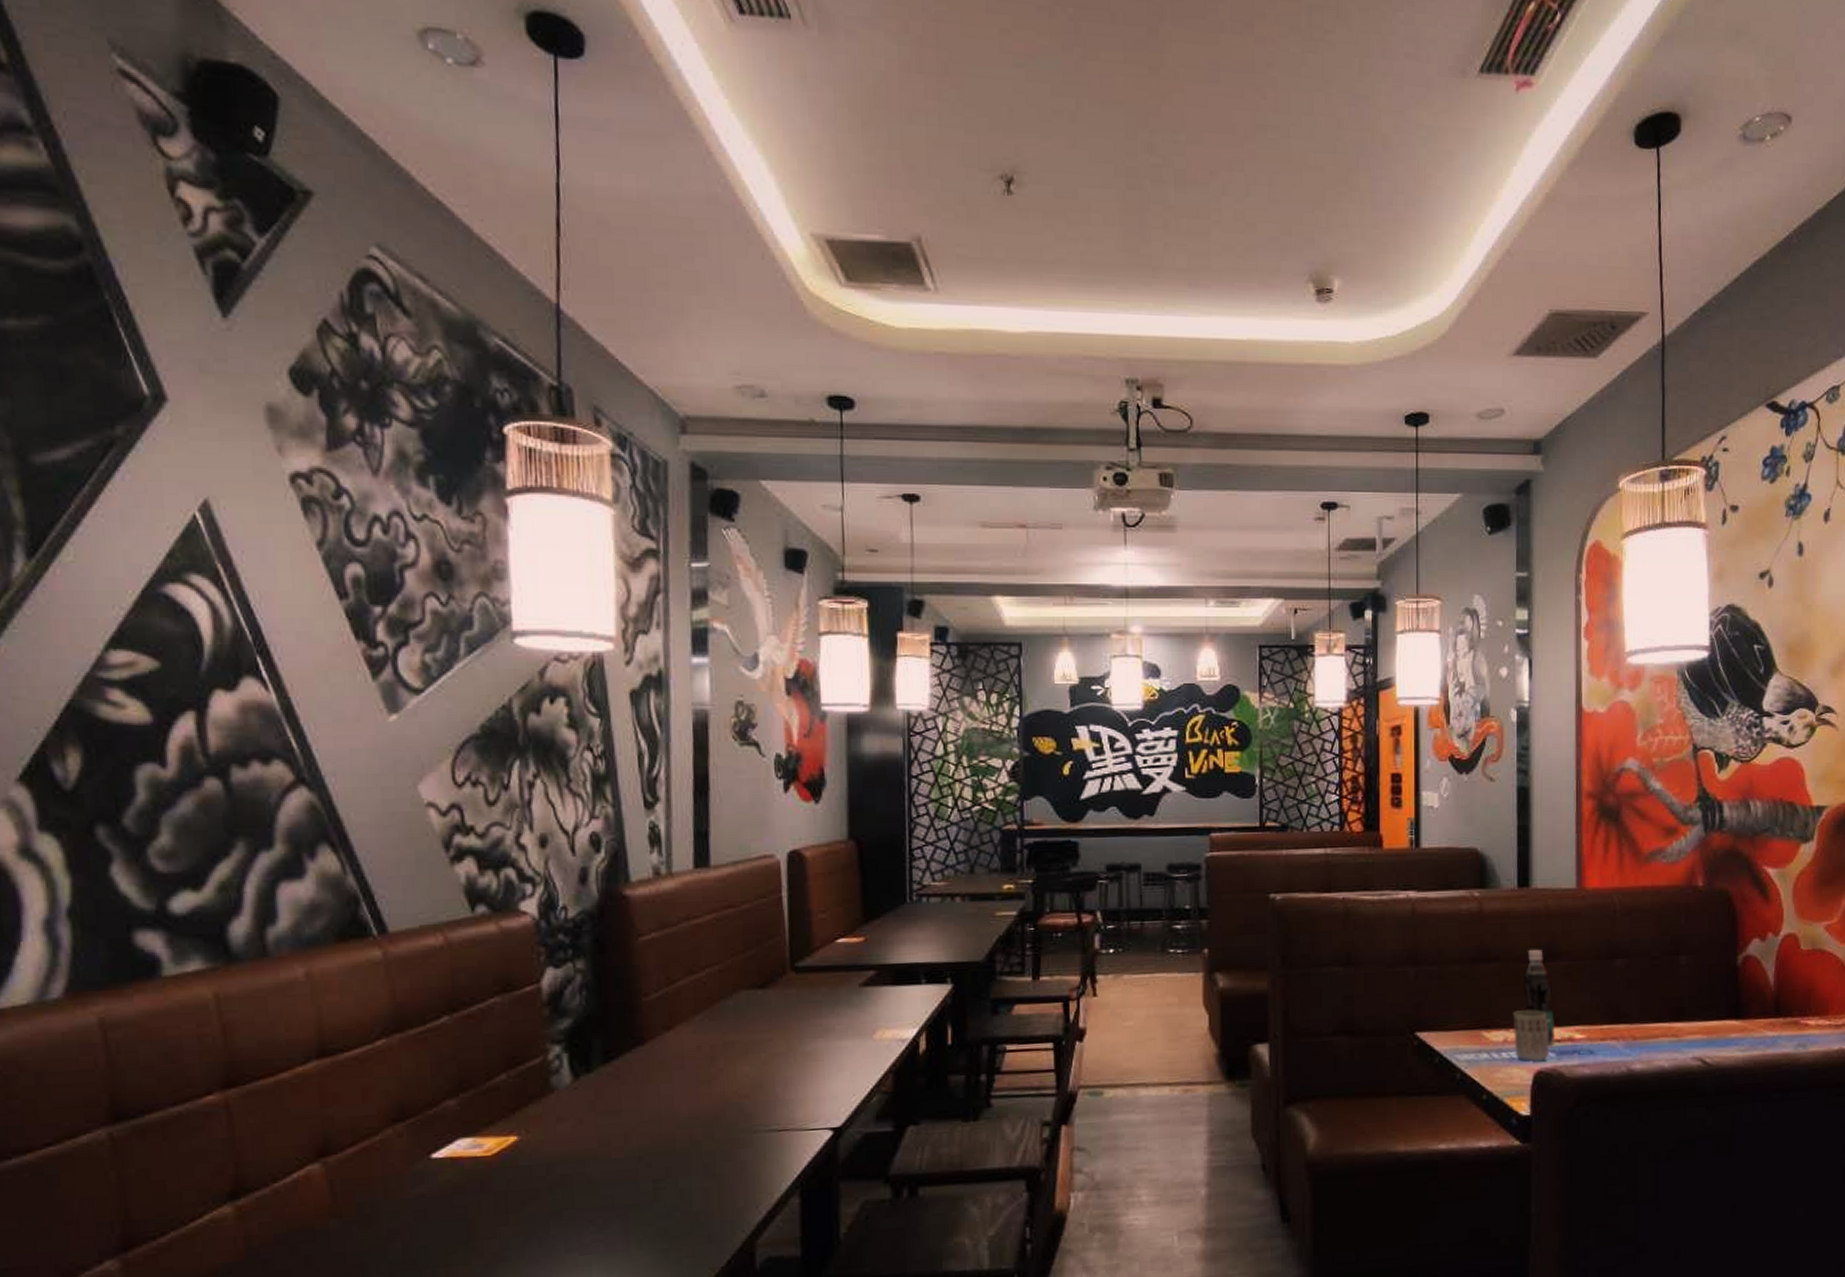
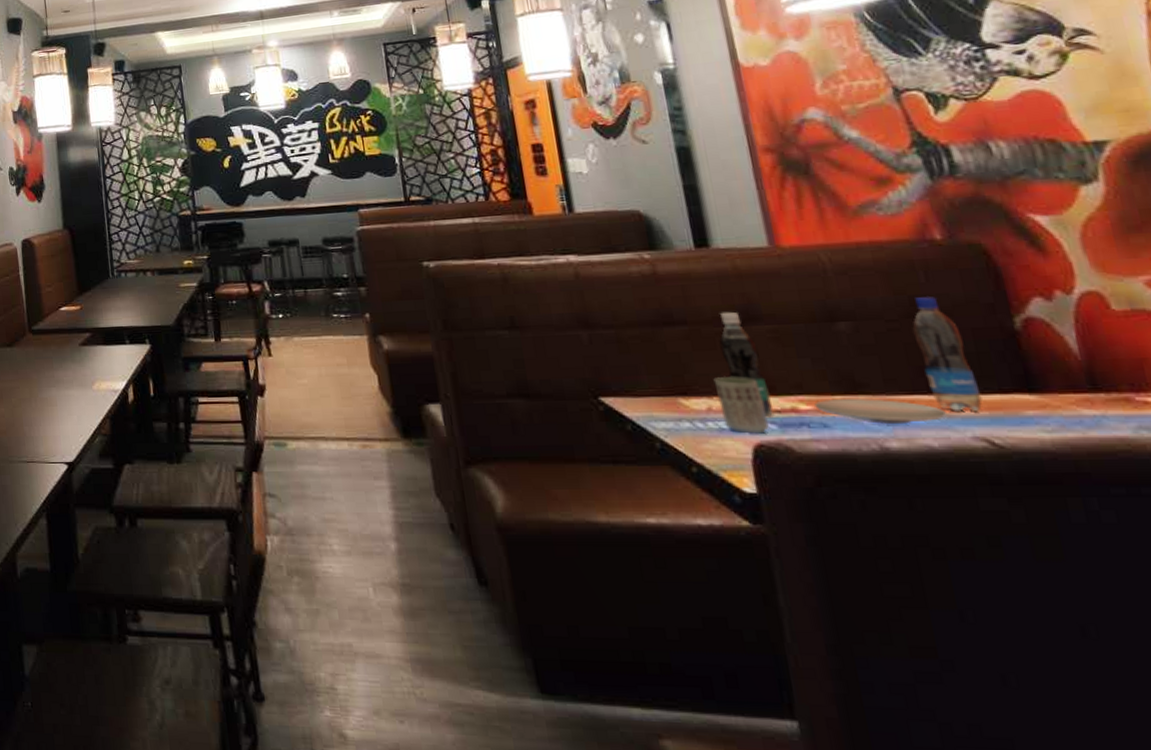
plate: none [1587,1027,1678,1049] -> present [814,399,946,424]
bottle: none [1667,937,1705,1037] -> present [911,297,983,412]

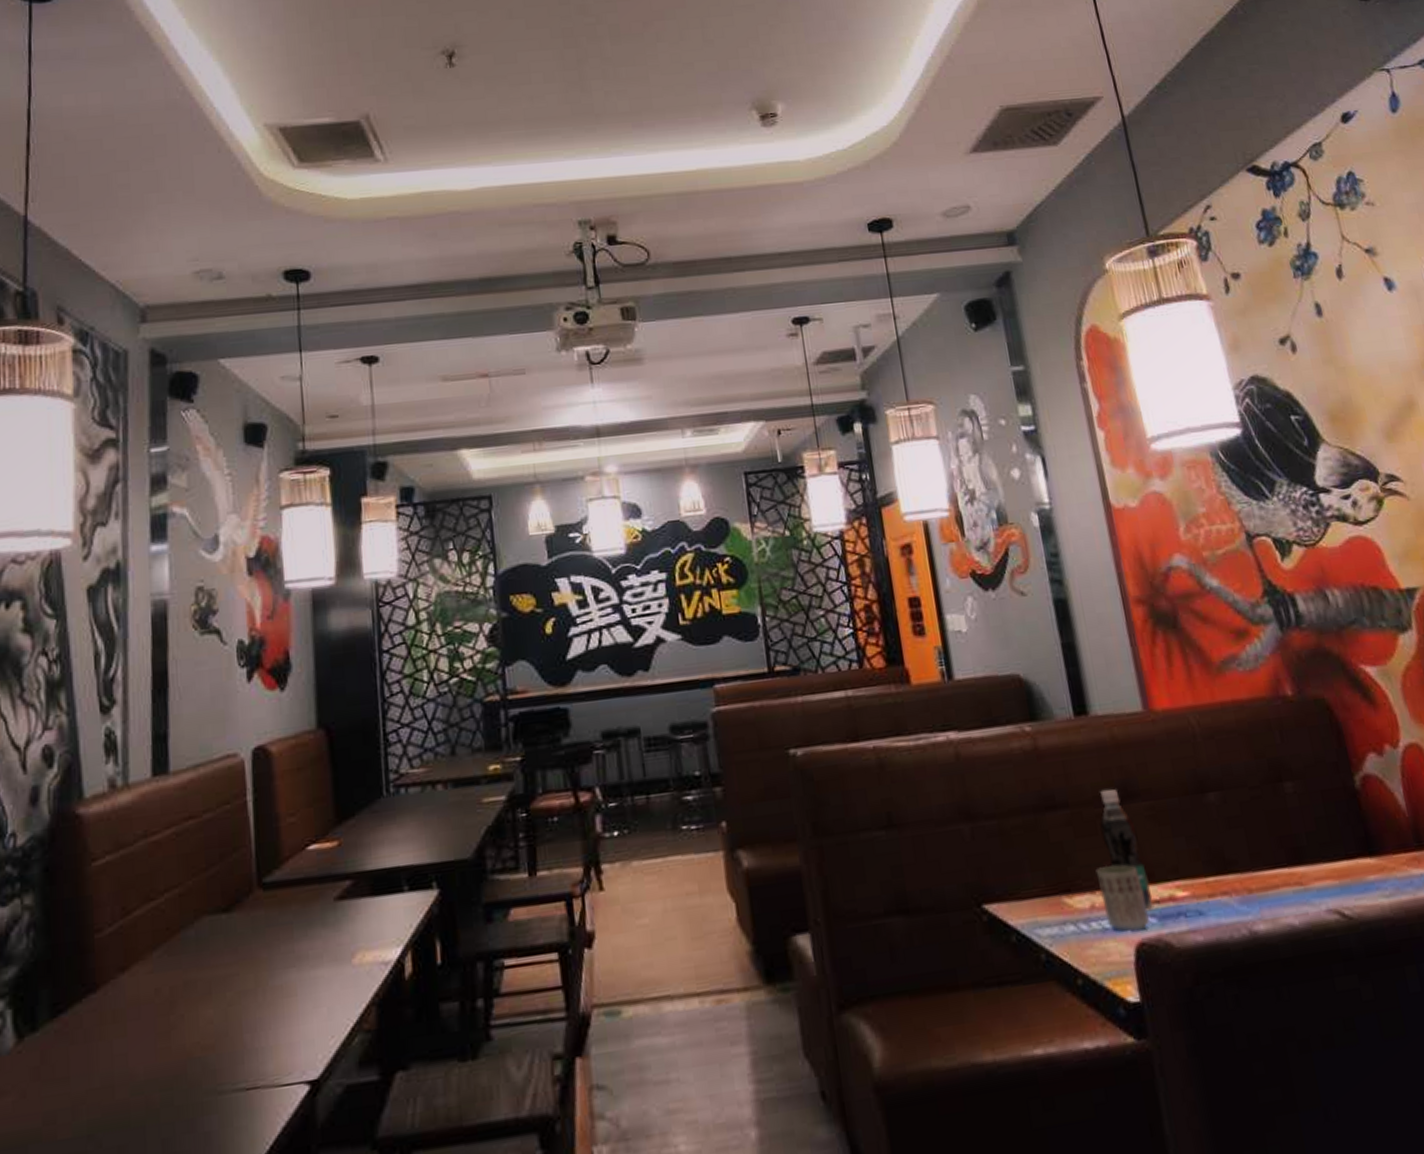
plate: present [814,399,946,424] -> none [1190,876,1304,905]
bottle: present [911,297,983,412] -> none [1271,758,1333,884]

